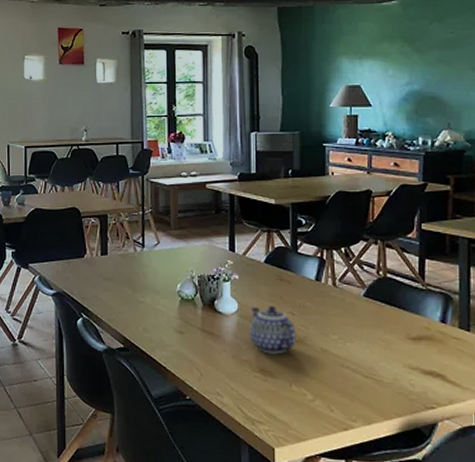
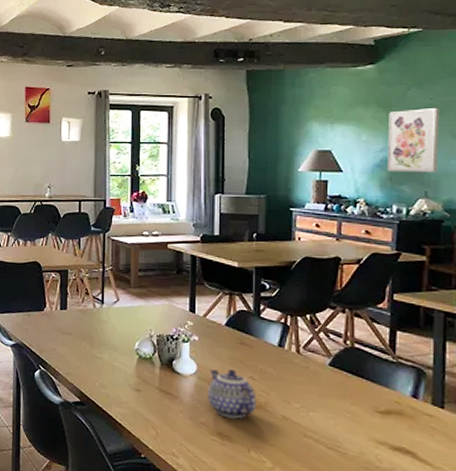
wall art: none [412,41,460,105] -> present [387,107,440,173]

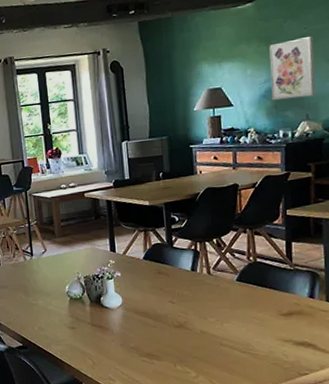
teapot: present [207,369,257,419] -> none [133,297,178,340]

